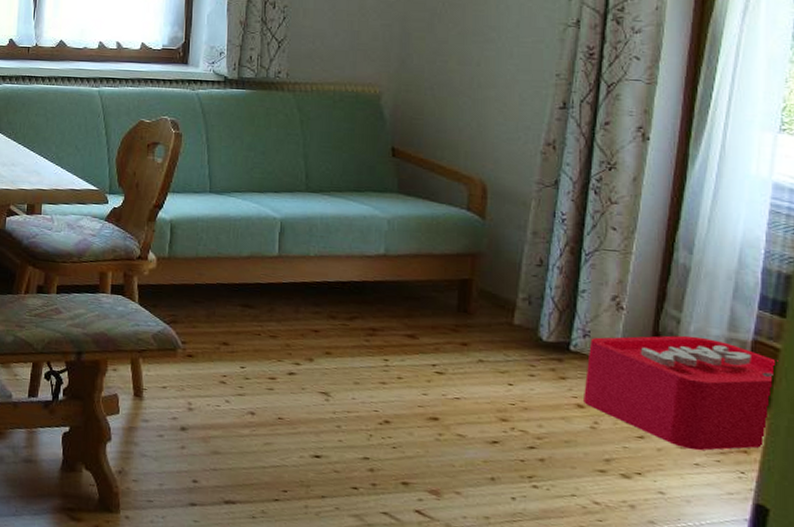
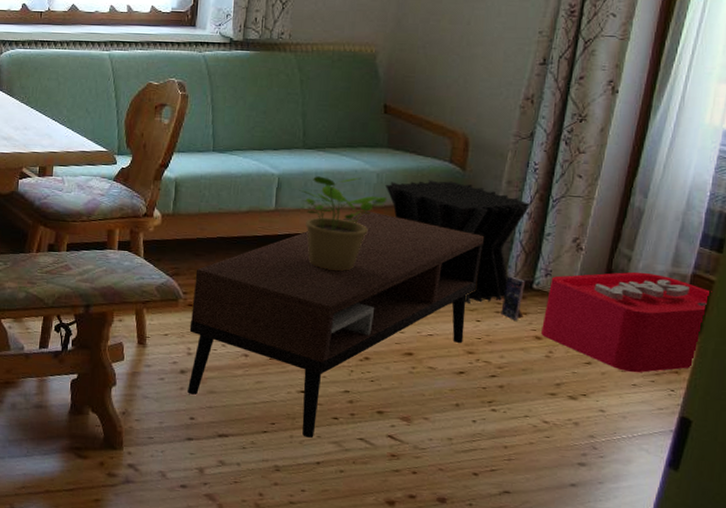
coffee table: none [189,259,512,509] -> present [188,210,485,438]
potted plant: none [304,221,401,324] -> present [299,176,388,271]
side table: none [397,228,562,386] -> present [384,180,530,321]

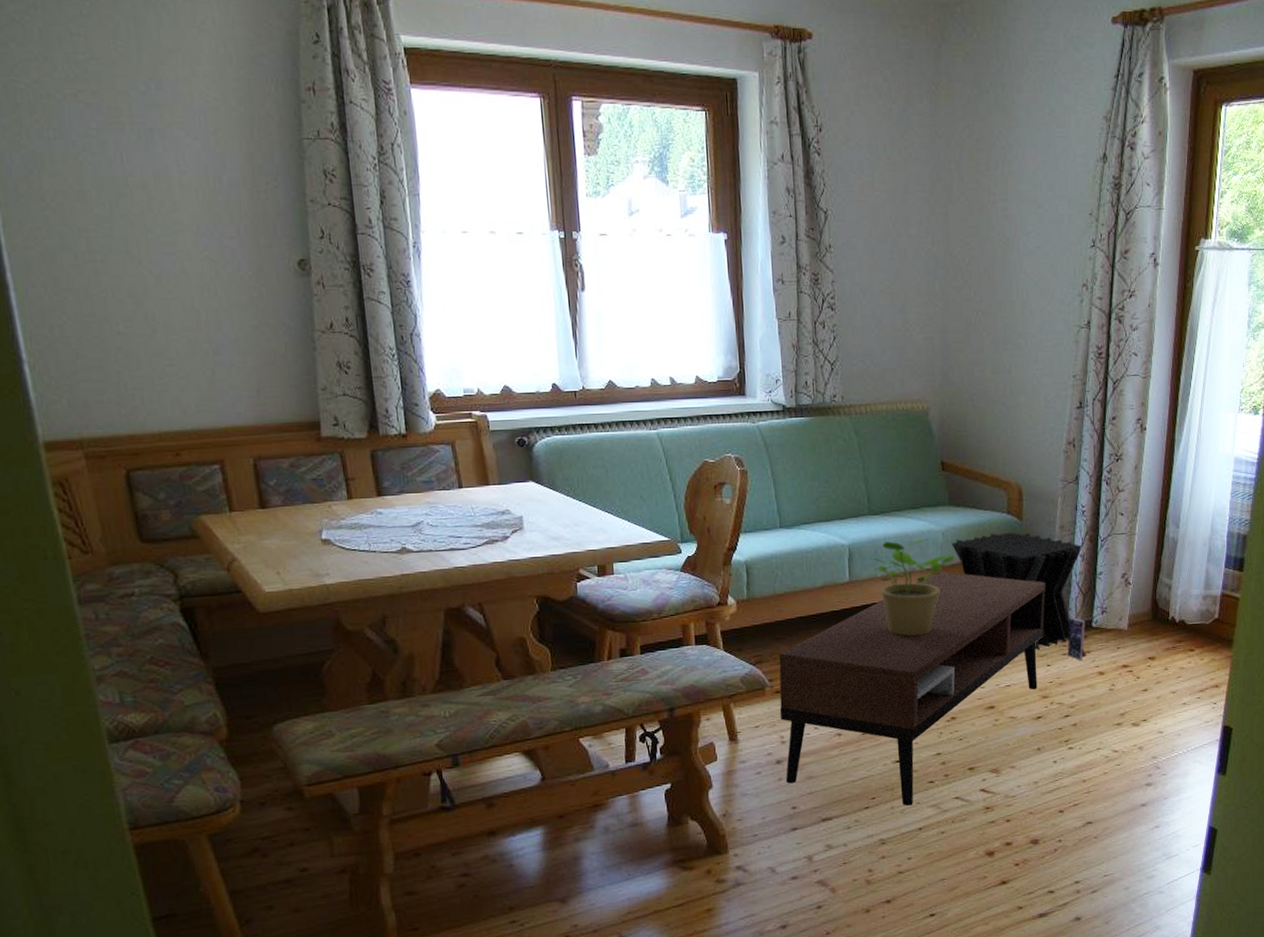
storage bin: present [541,271,712,373] -> none [1103,598,1238,693]

